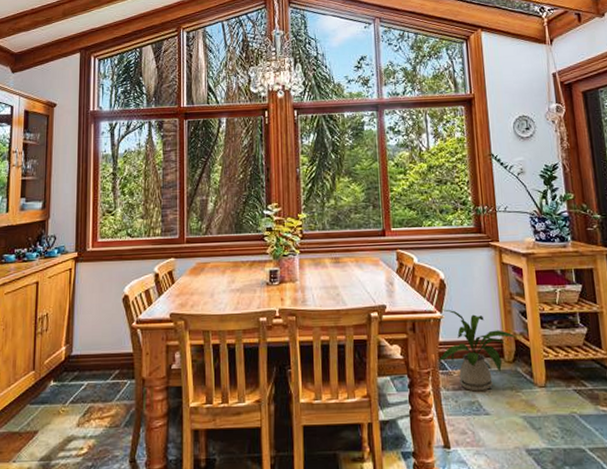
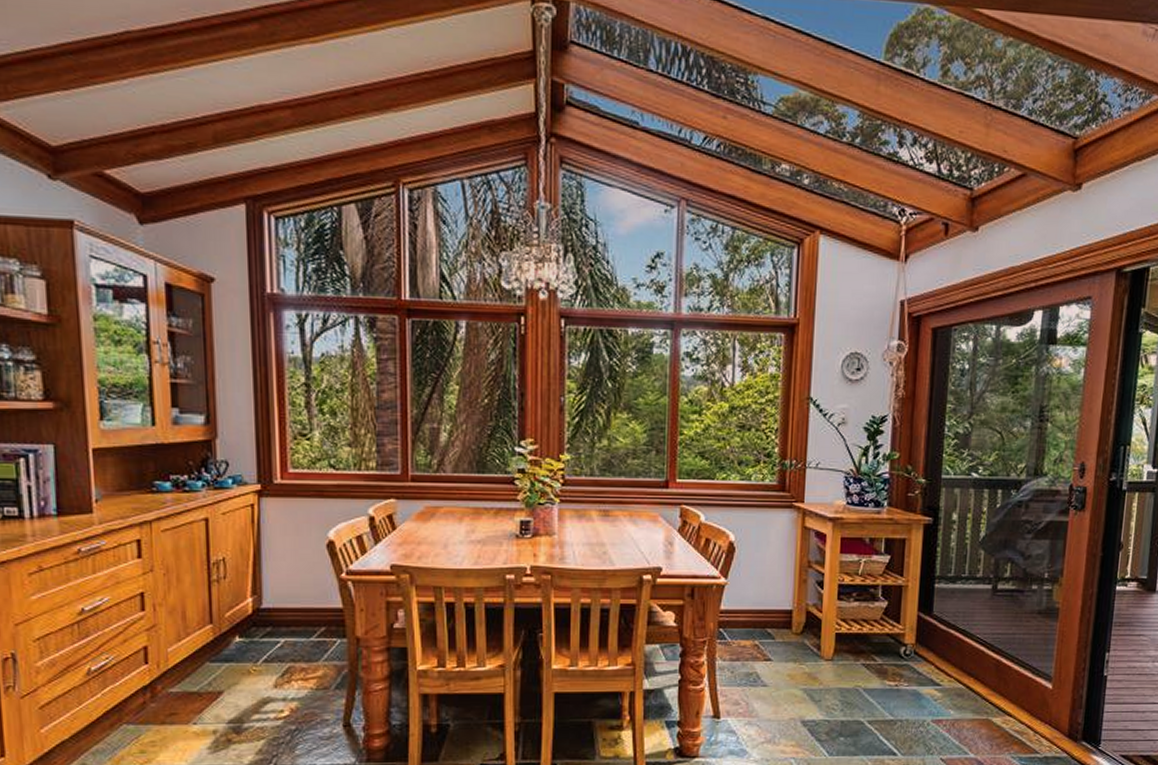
house plant: present [439,309,516,392] -> none [717,575,808,663]

